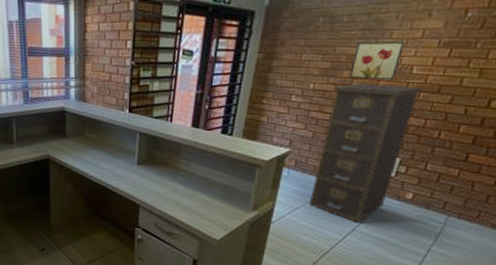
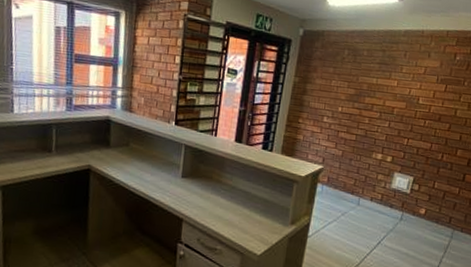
filing cabinet: present [308,83,423,223] -> none [340,109,427,236]
wall art: present [349,41,404,81] -> none [370,74,412,109]

